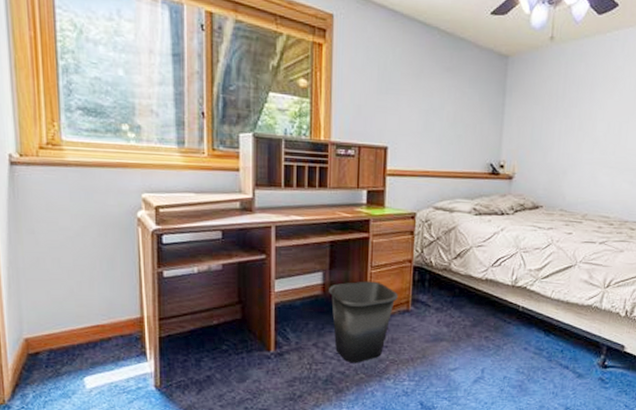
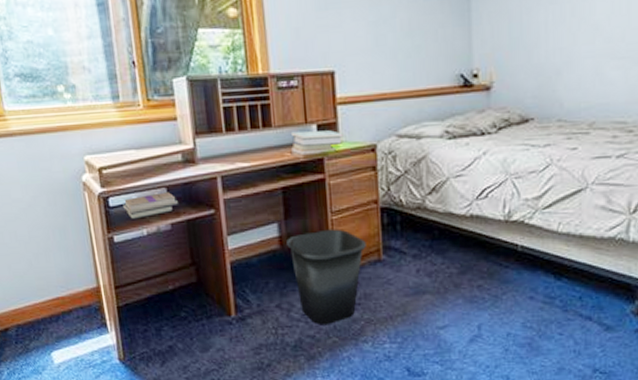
books: none [176,235,231,258] -> present [123,192,178,220]
books: none [341,195,389,220] -> present [290,130,343,159]

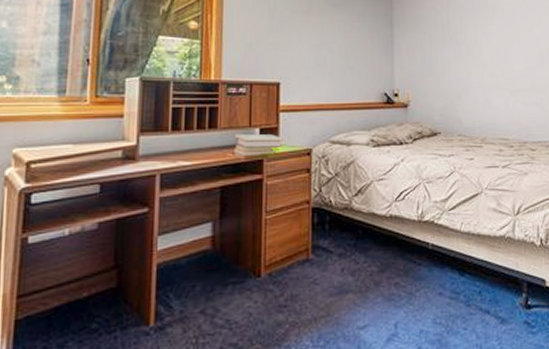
books: present [123,192,178,220] -> none [47,189,110,219]
waste bin: present [286,229,366,324] -> none [219,228,296,330]

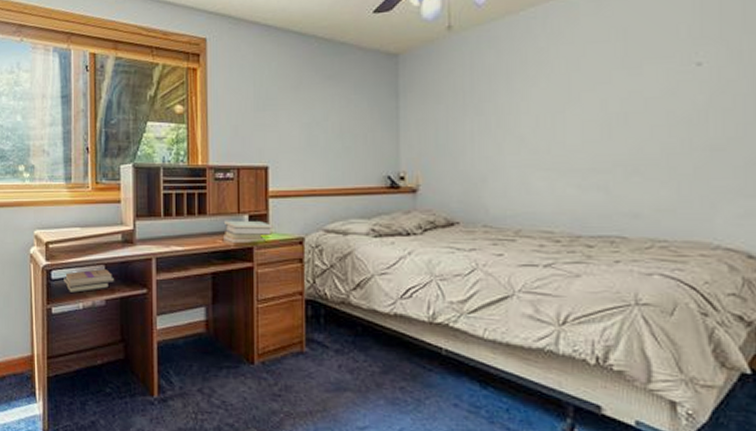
books: none [47,189,110,219] -> present [64,269,114,294]

